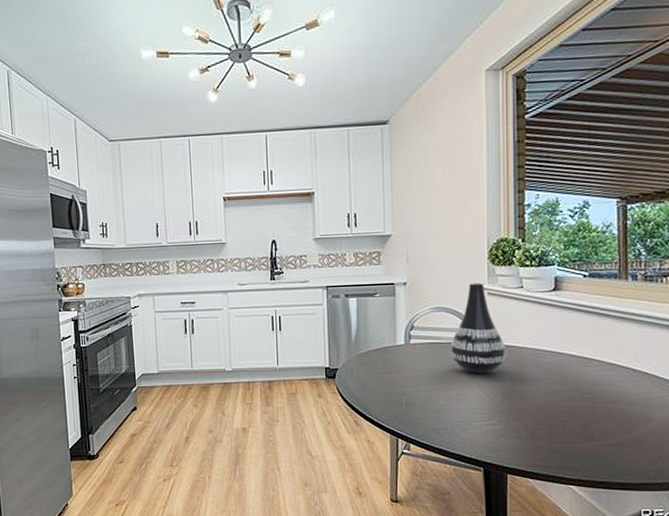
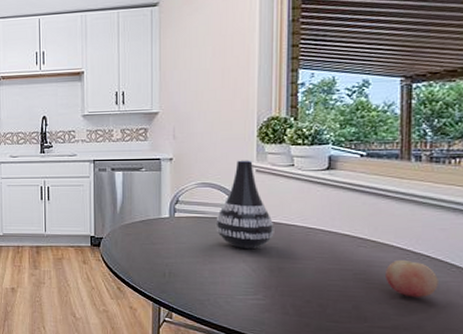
fruit: none [609,378,655,414] -> present [385,260,438,298]

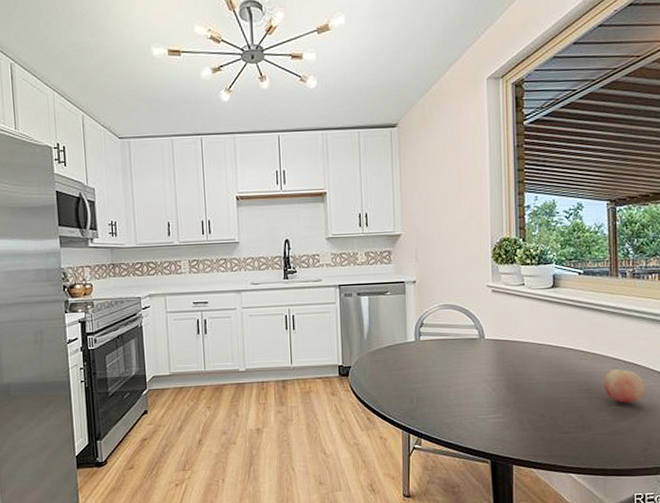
vase: present [216,160,274,250] -> none [458,280,510,369]

